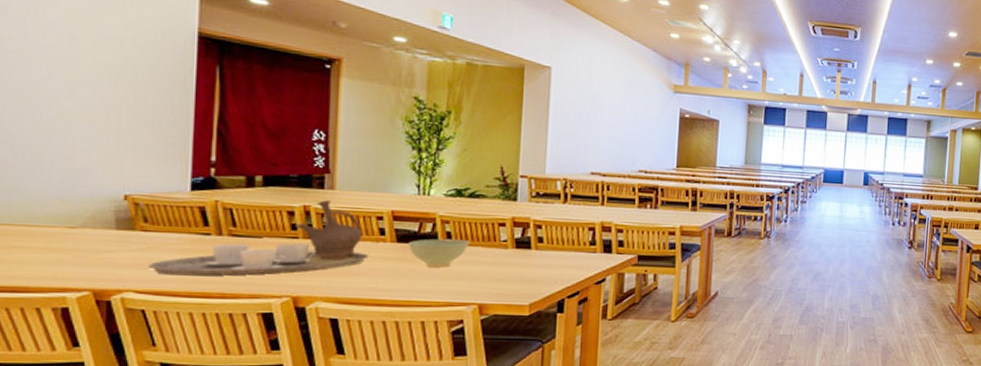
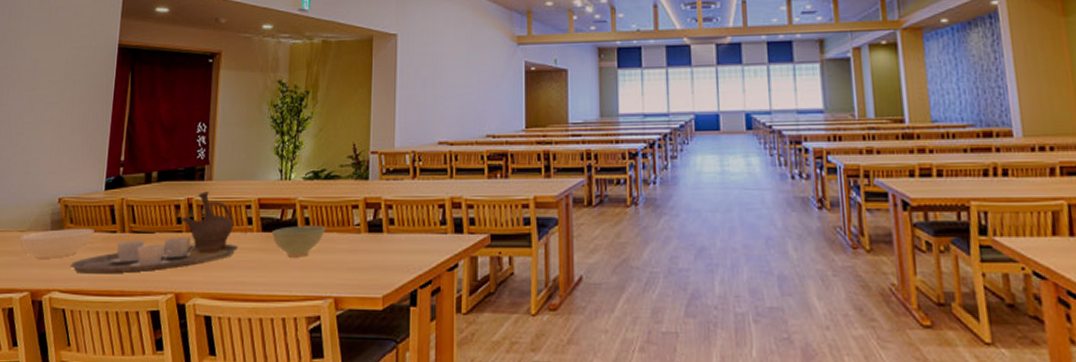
bowl: none [70,228,180,258] -> present [19,228,95,259]

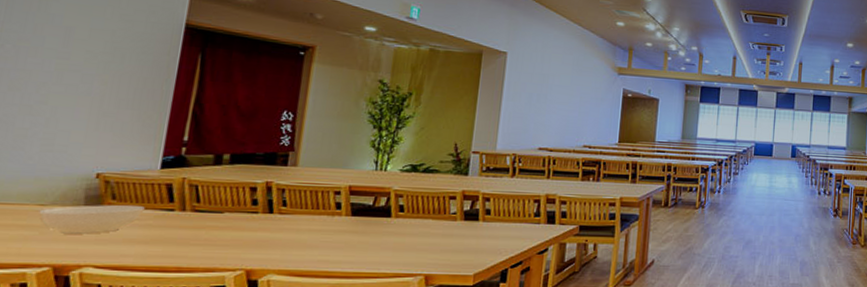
tea set: present [70,191,238,274] -> none [110,176,323,251]
bowl: present [271,225,326,257] -> none [362,211,421,240]

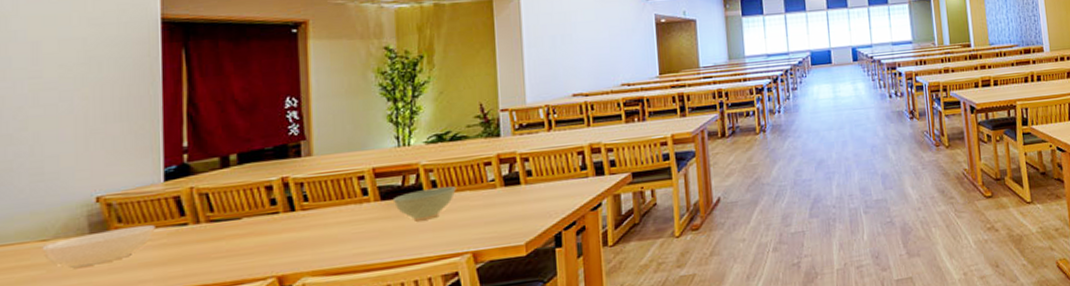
bowl: none [362,211,421,240] -> present [392,186,456,222]

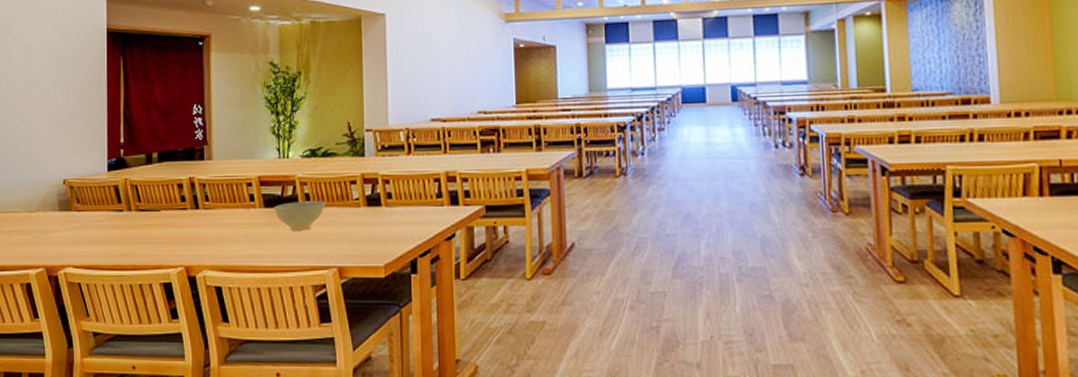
bowl: present [42,224,155,268] -> none [29,207,101,237]

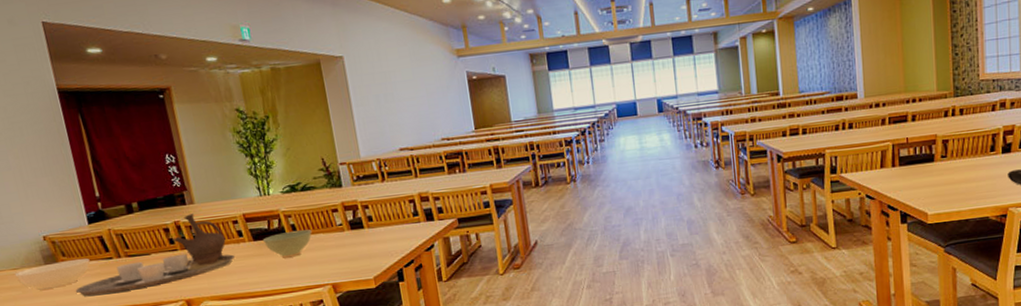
bowl: none [29,207,101,237] -> present [15,258,91,290]
tea set: none [81,171,242,250] -> present [75,214,235,296]

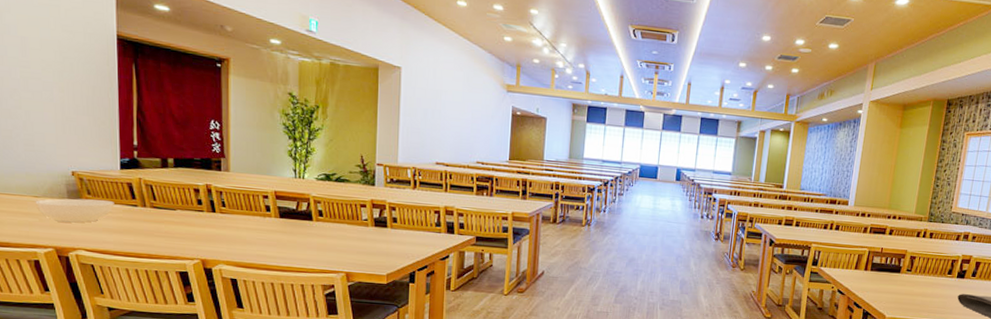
tea set: present [75,214,235,296] -> none [93,180,258,241]
bowl: present [262,229,312,258] -> none [288,216,337,241]

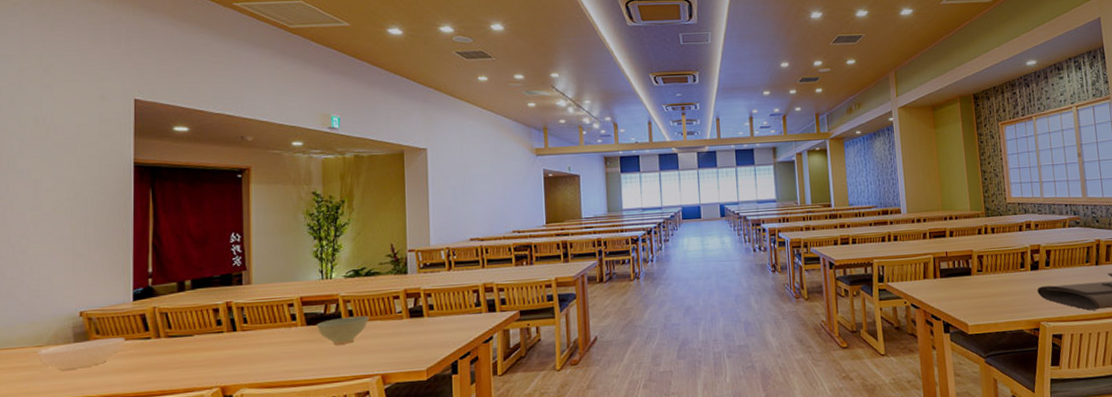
bowl: none [288,216,337,241] -> present [316,315,369,345]

